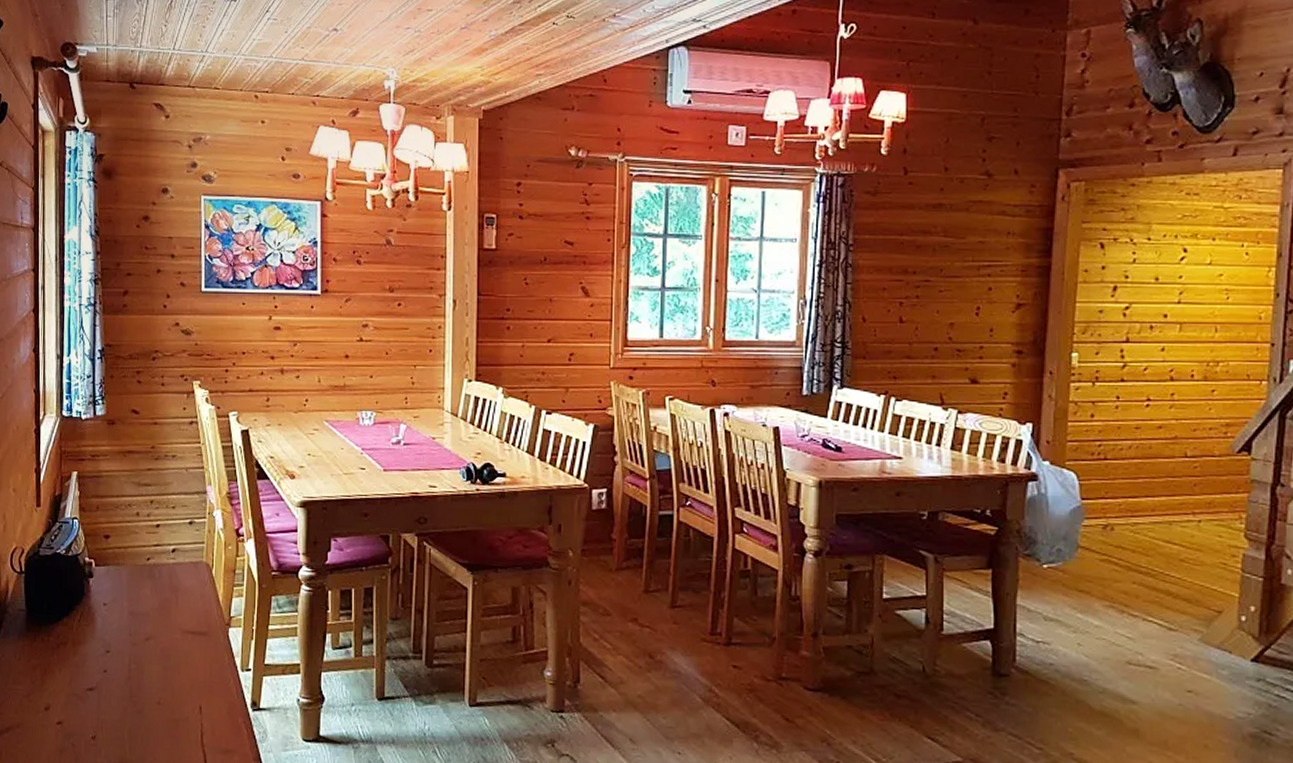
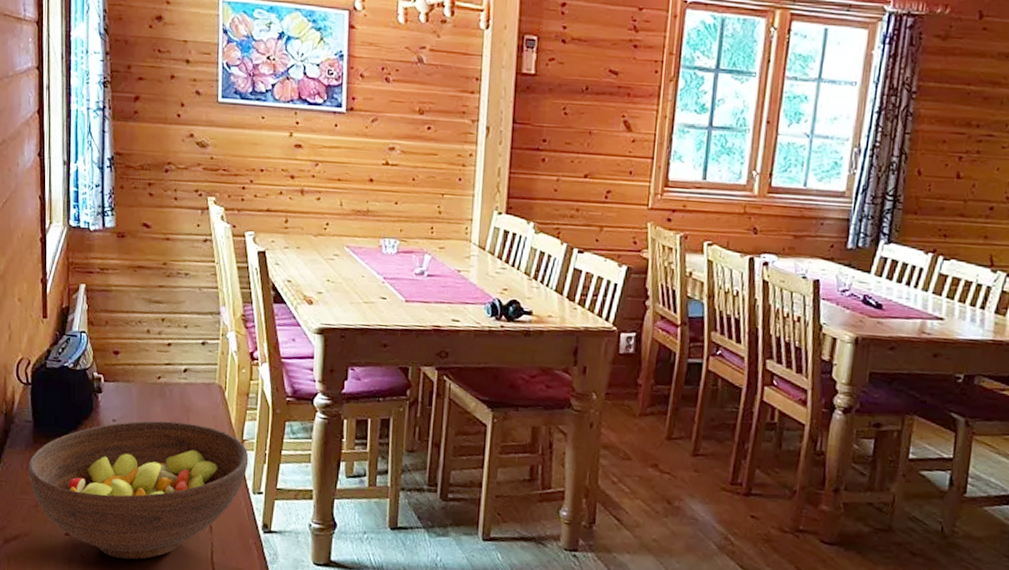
fruit bowl: none [21,602,237,746] -> present [28,420,249,560]

